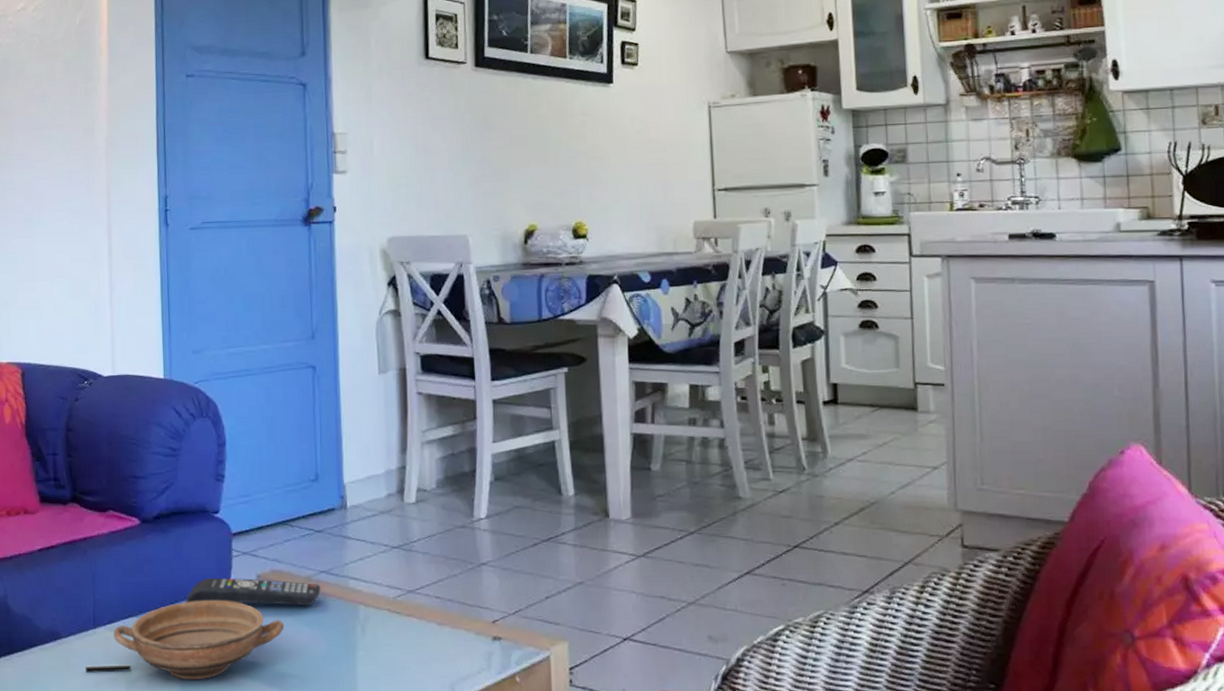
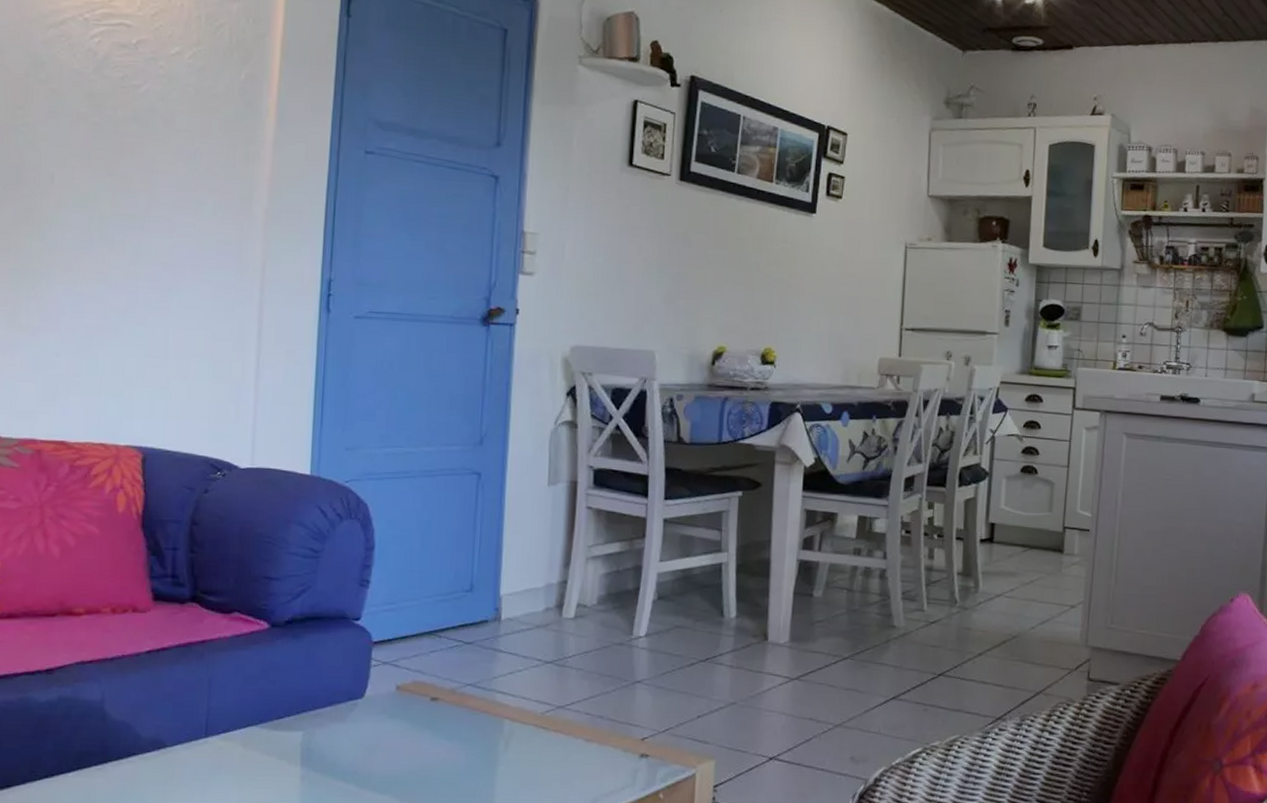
bowl: present [85,600,285,680] -> none [191,710,422,794]
remote control: present [185,577,321,607] -> none [313,687,465,720]

